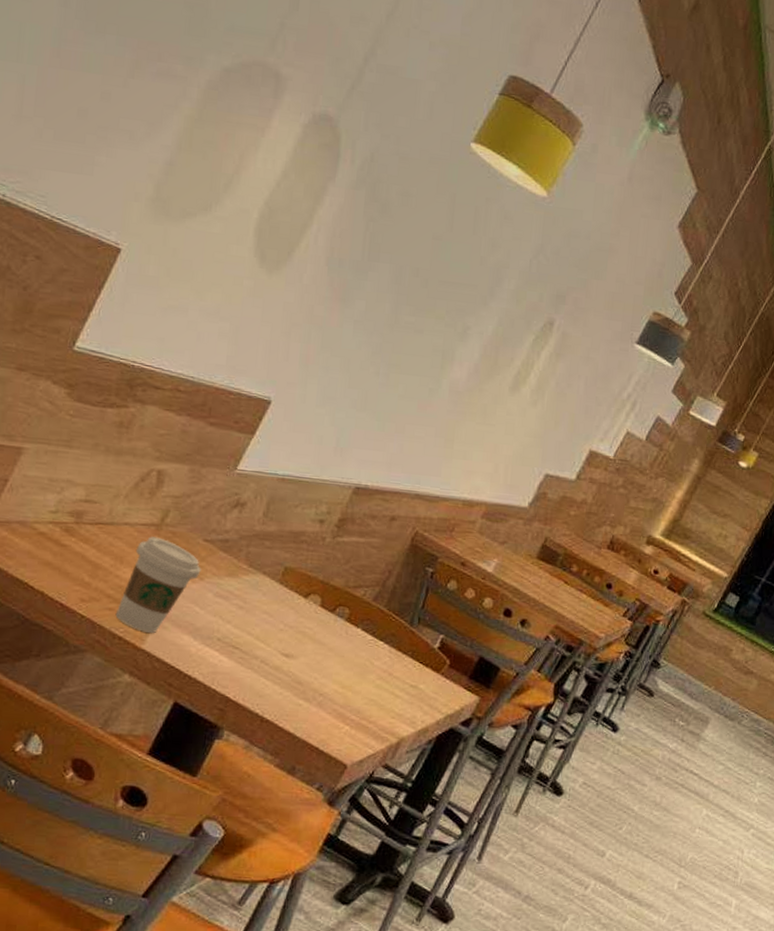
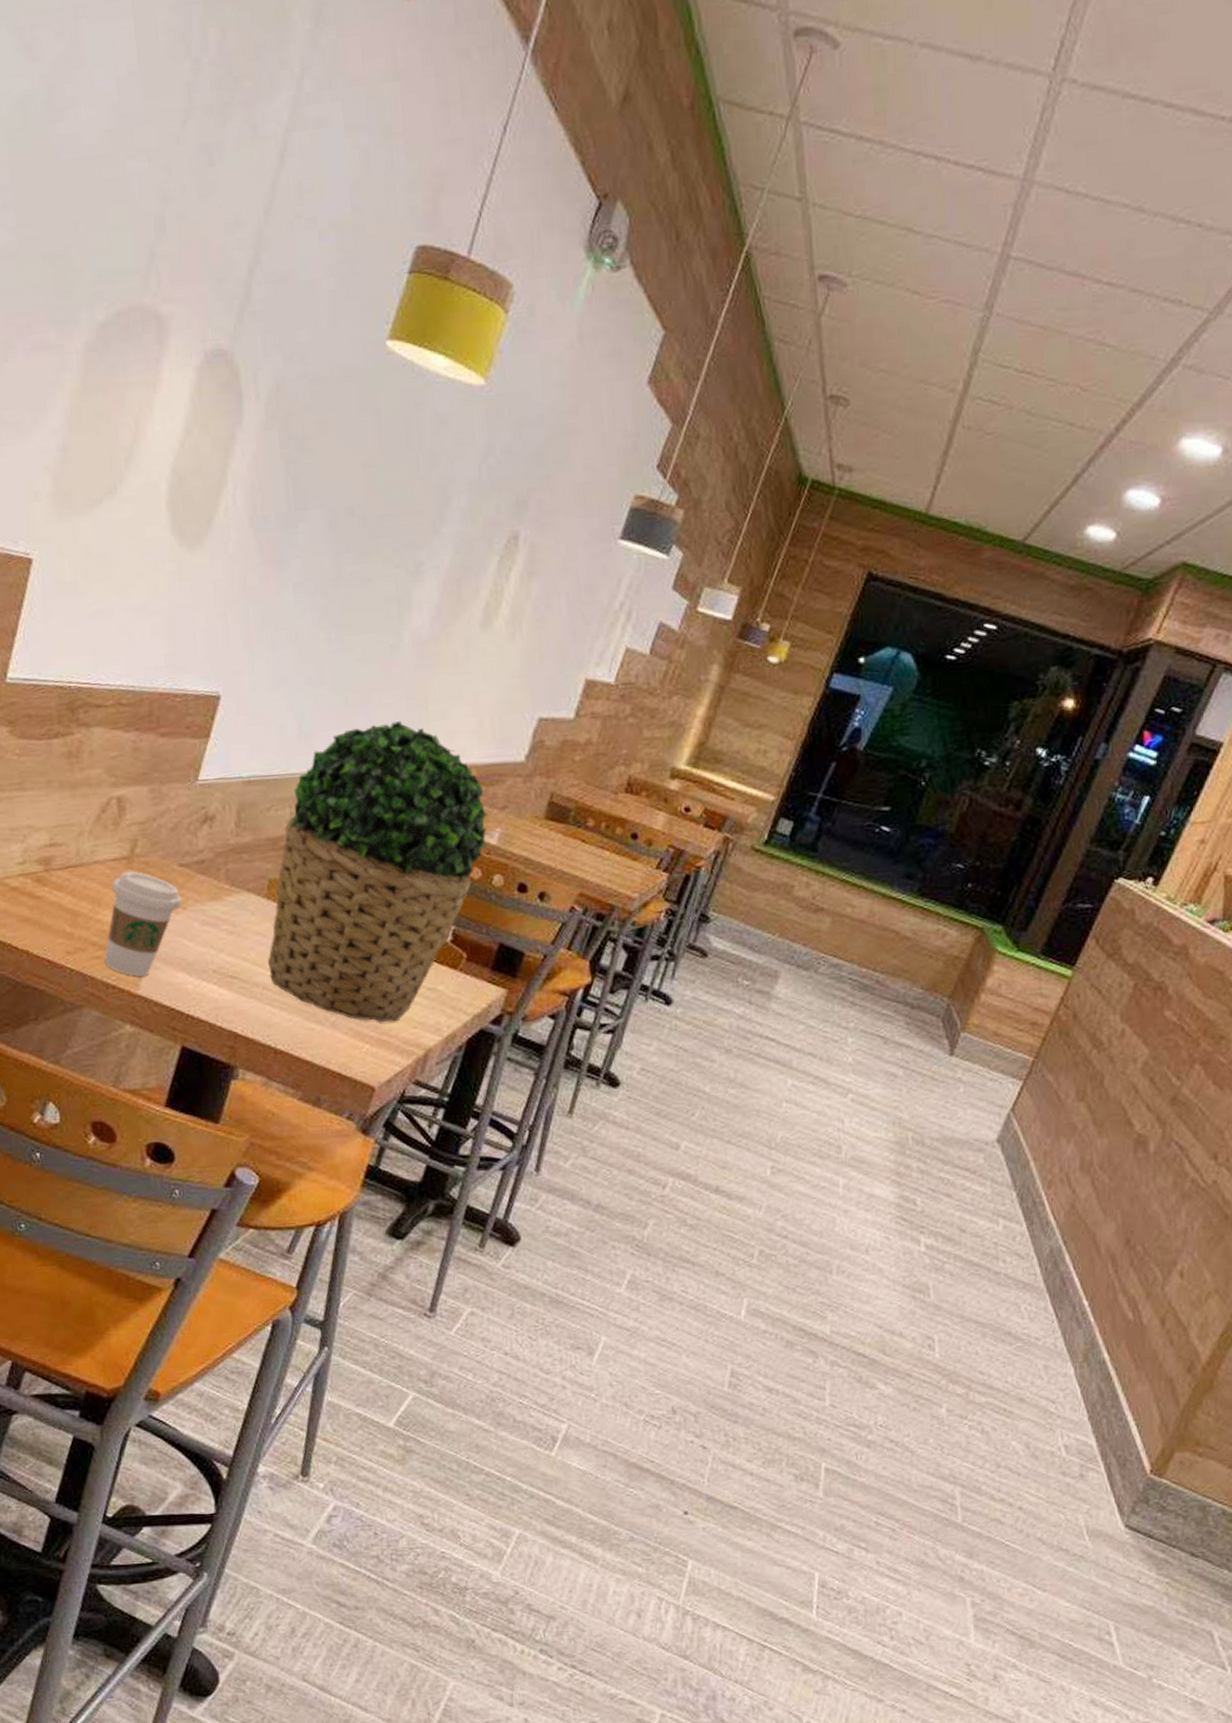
potted plant: none [269,452,490,710] -> present [268,720,489,1023]

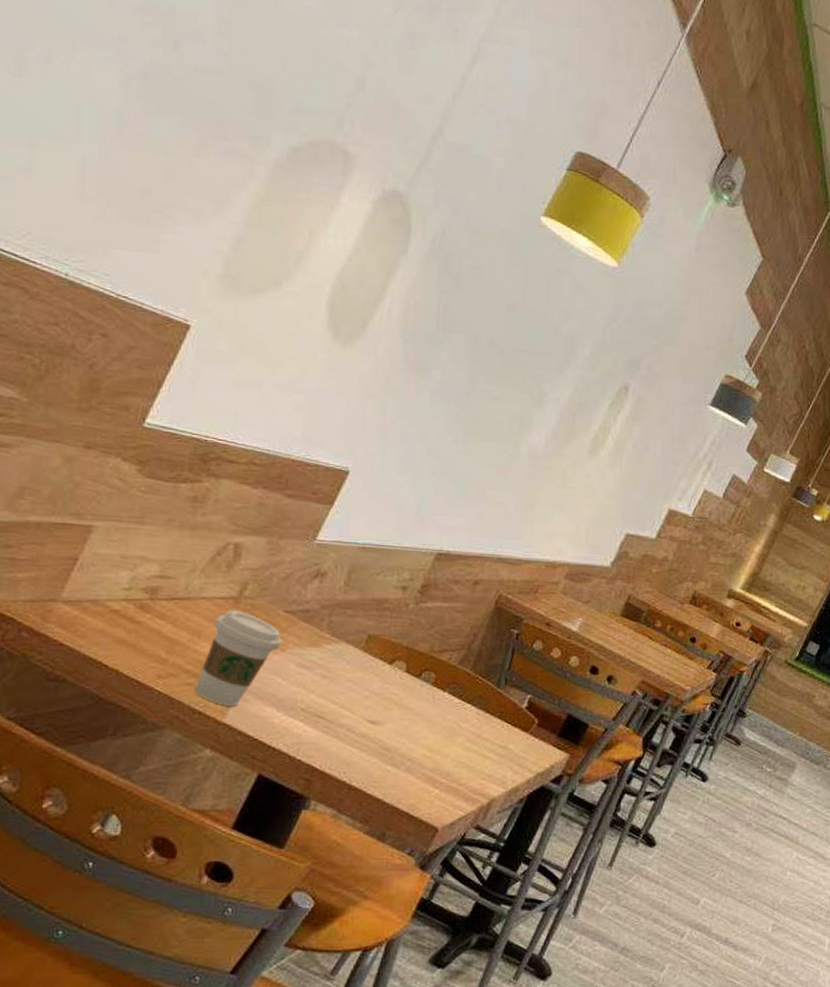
potted plant: present [268,720,489,1023] -> none [355,517,574,772]

